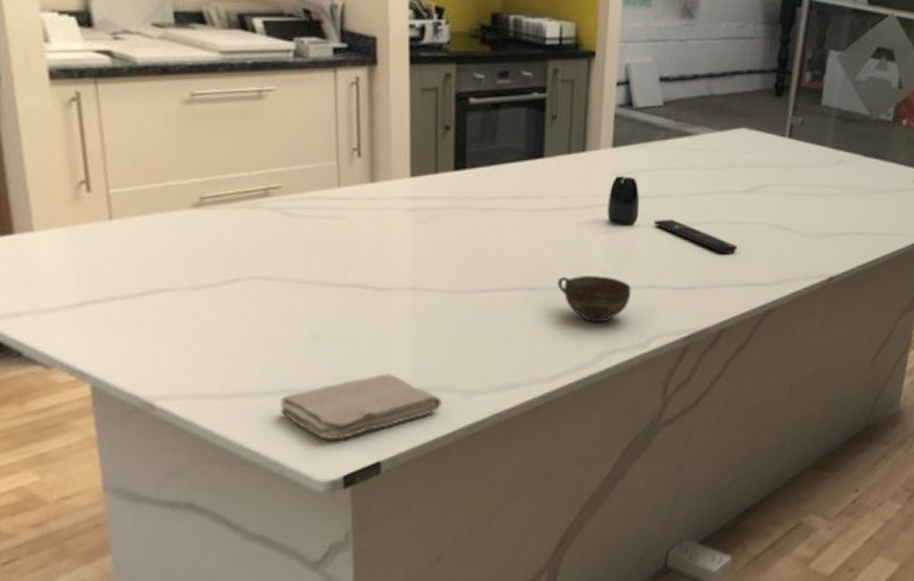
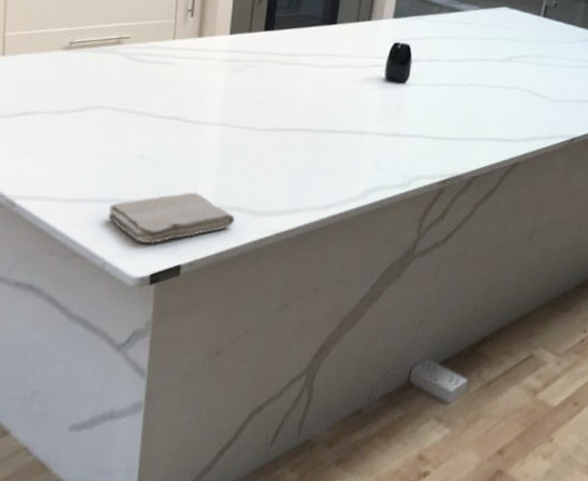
cup: present [557,276,632,323] -> none [337,122,399,164]
remote control: present [653,219,737,254] -> none [422,79,492,113]

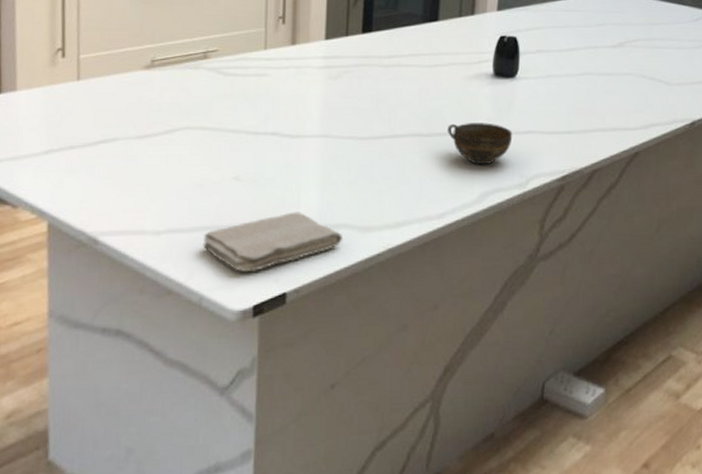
cup: none [337,122,399,164] -> present [447,123,513,165]

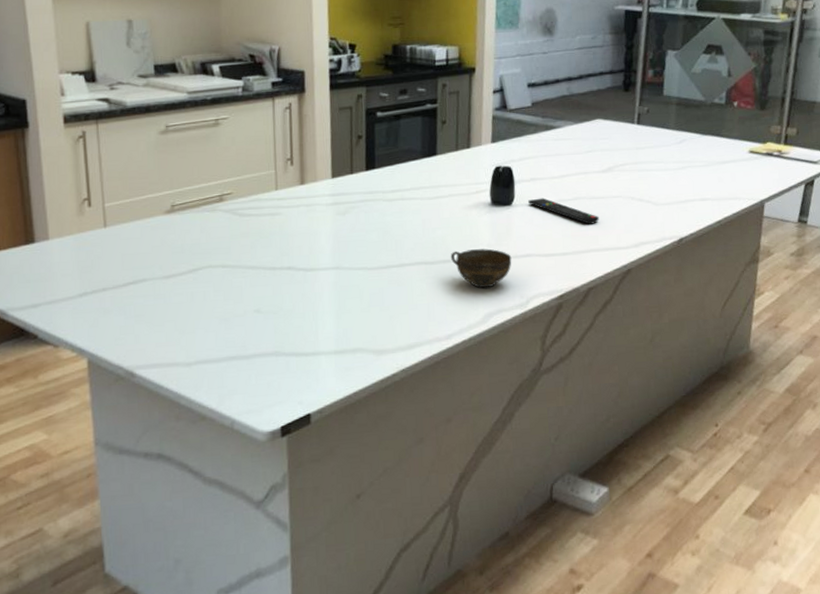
washcloth: present [202,211,344,273] -> none [231,339,360,397]
remote control: none [532,71,607,102] -> present [527,198,599,225]

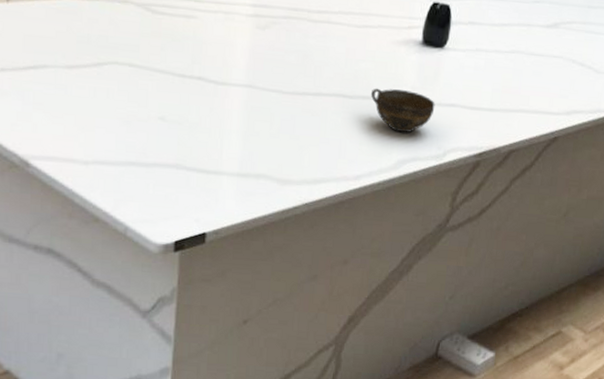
remote control: present [527,198,599,225] -> none [461,44,535,83]

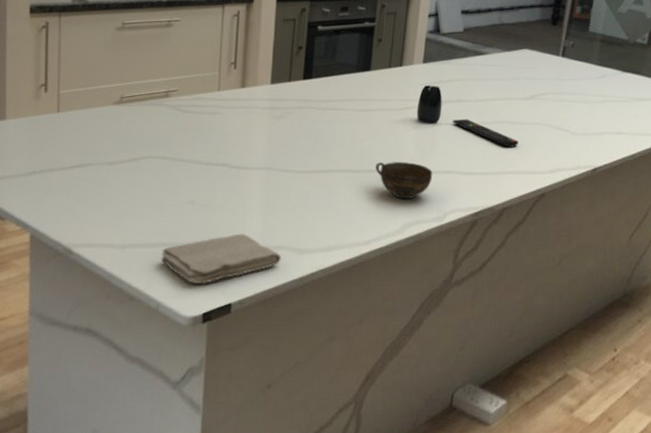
washcloth: none [128,157,263,210] -> present [161,233,282,285]
remote control: none [461,44,535,83] -> present [452,119,518,148]

